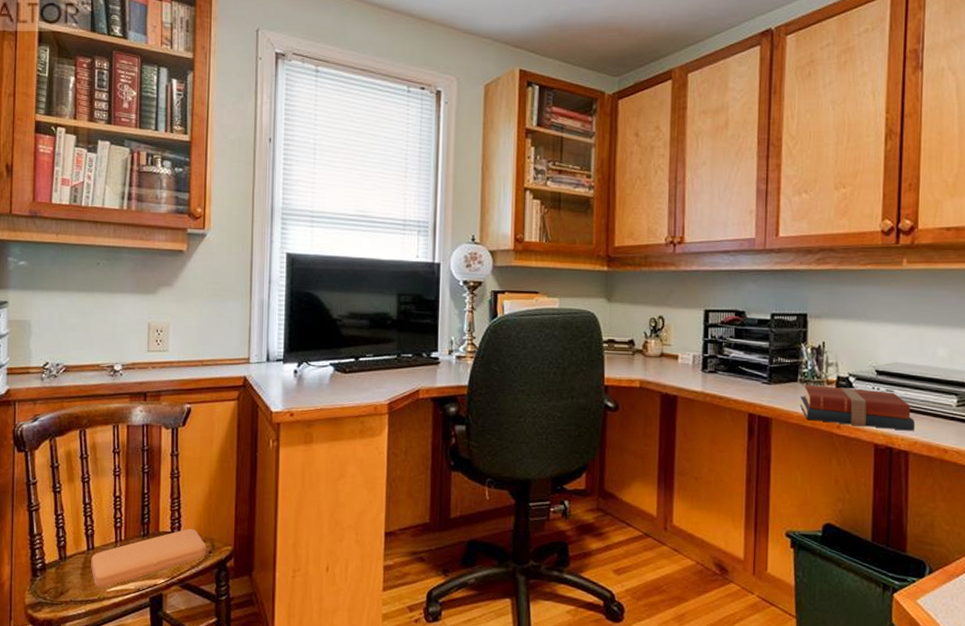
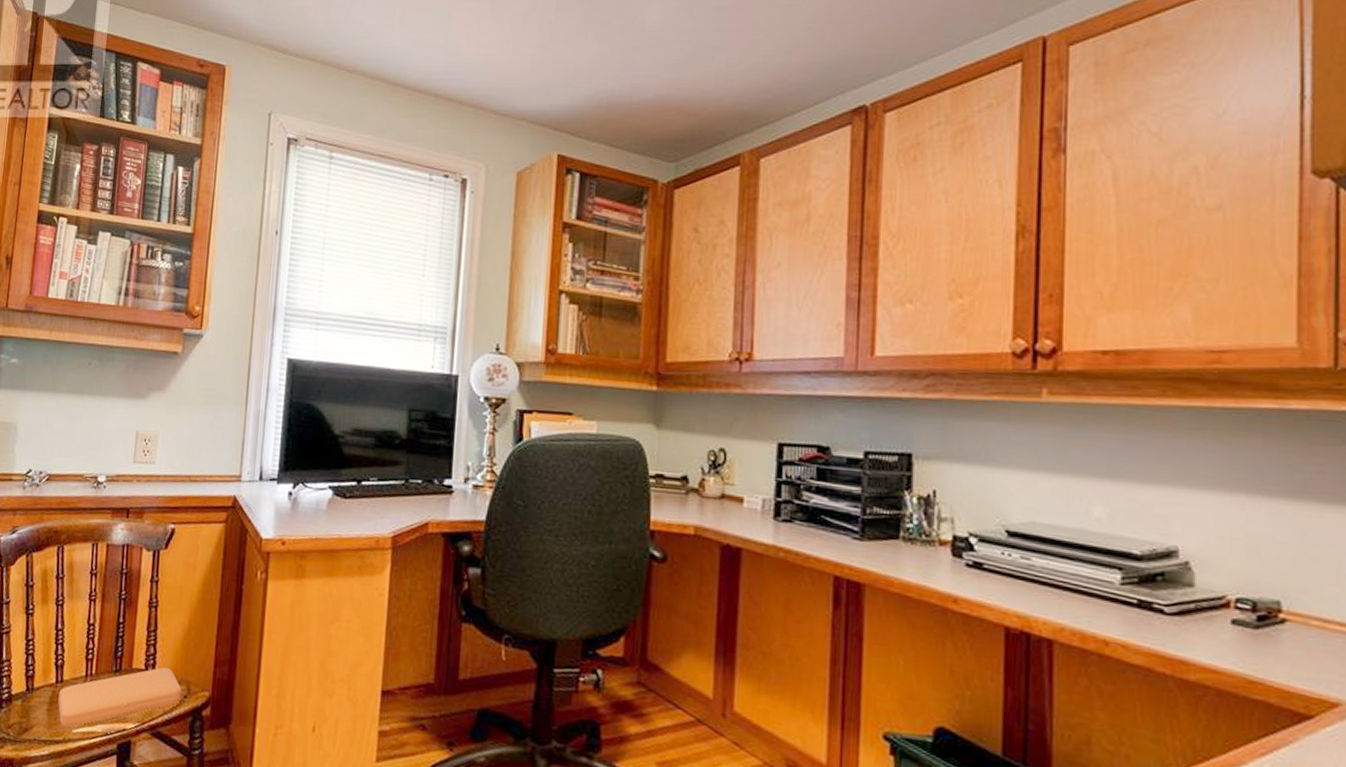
books: present [799,385,915,431] -> none [902,544,1061,614]

